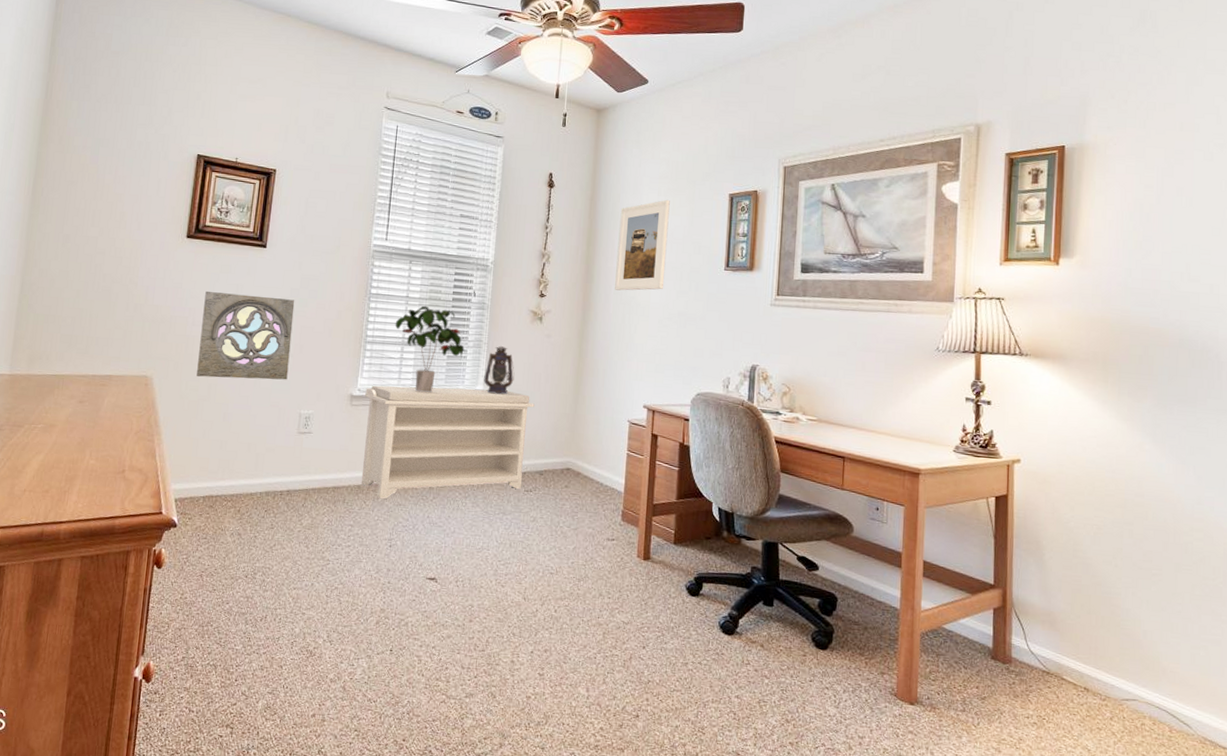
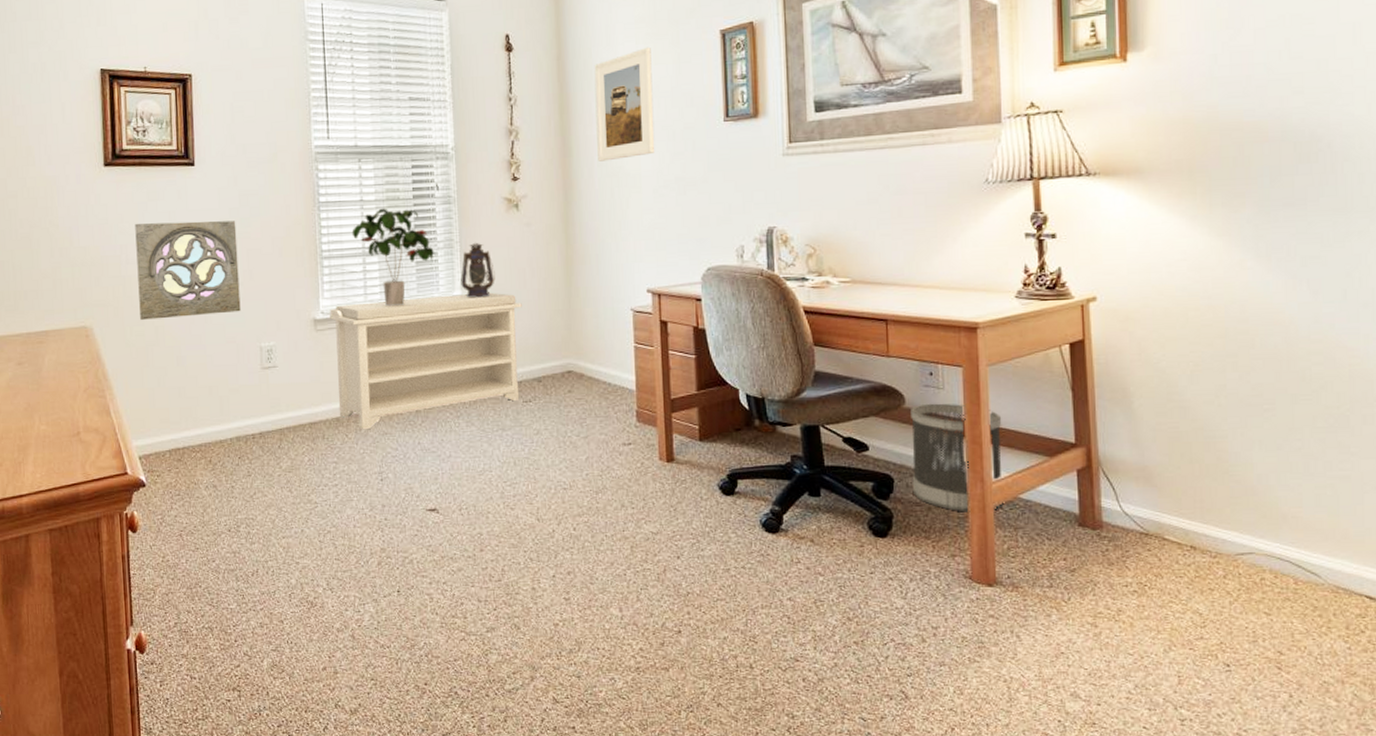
wastebasket: none [852,534,934,637] -> present [911,403,1004,512]

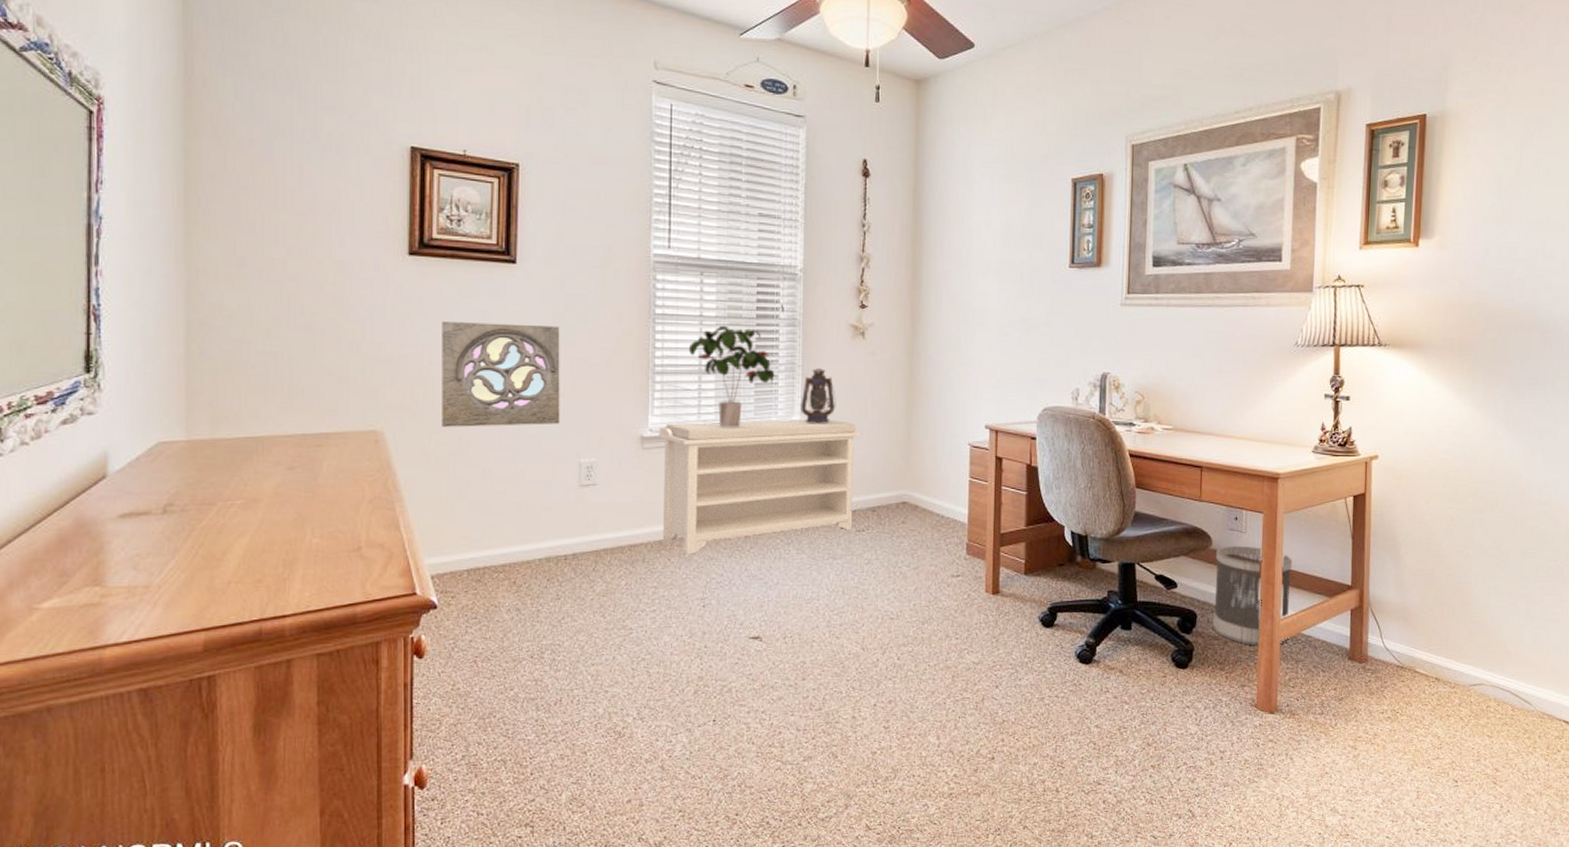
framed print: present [594,46,655,162] -> none [947,187,1006,296]

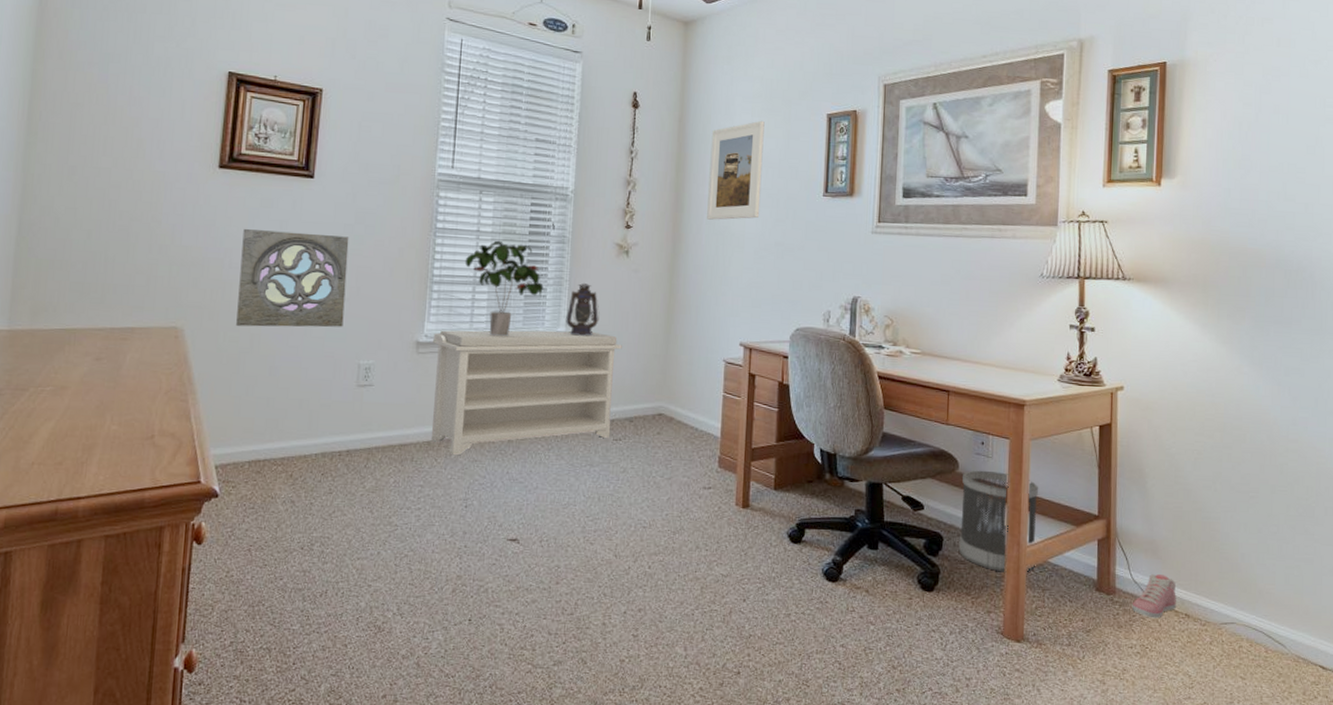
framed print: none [947,187,1006,296] -> present [707,120,765,220]
sneaker: none [1383,641,1427,684] -> present [1131,574,1176,619]

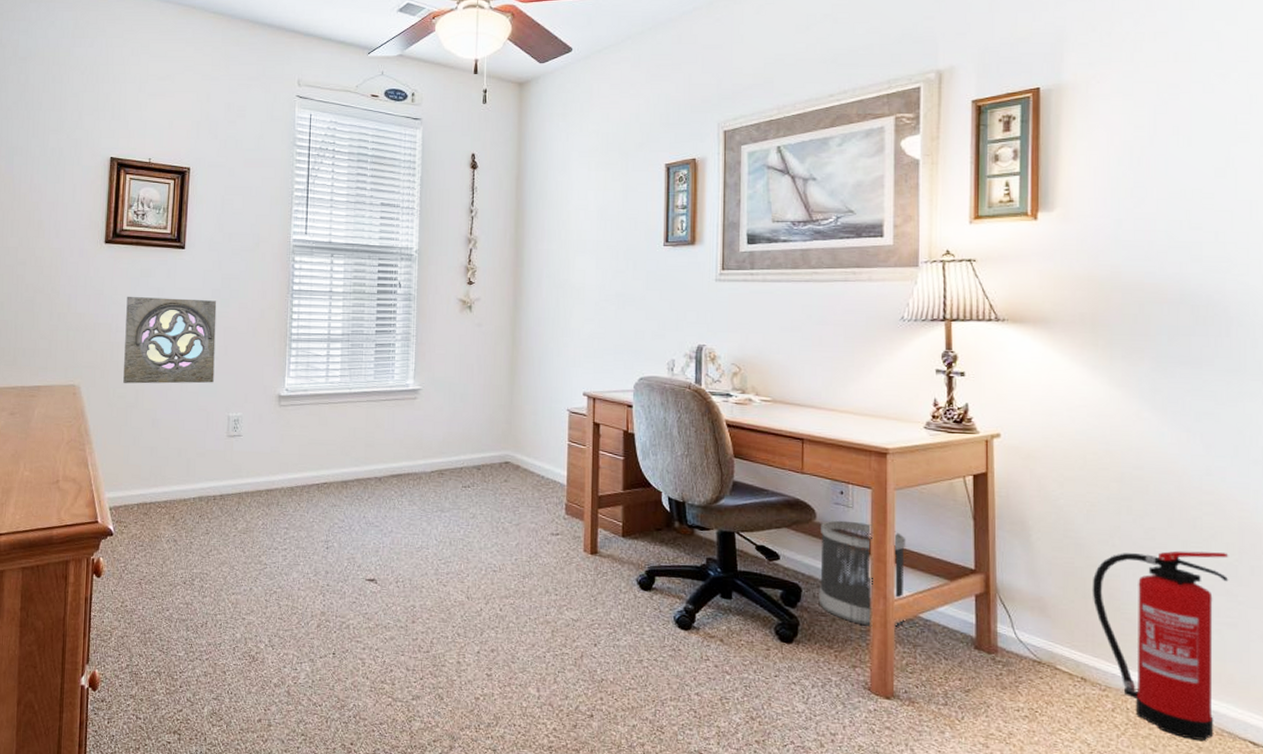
bench: present [430,330,622,456] -> none [293,383,468,501]
potted plant: present [464,240,544,337] -> none [319,299,392,390]
lantern: present [566,282,600,336] -> none [414,337,446,388]
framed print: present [707,120,765,220] -> none [547,174,602,273]
sneaker: present [1131,574,1176,619] -> none [1017,633,1070,681]
fire extinguisher: none [1196,494,1308,667] -> present [1092,550,1229,740]

